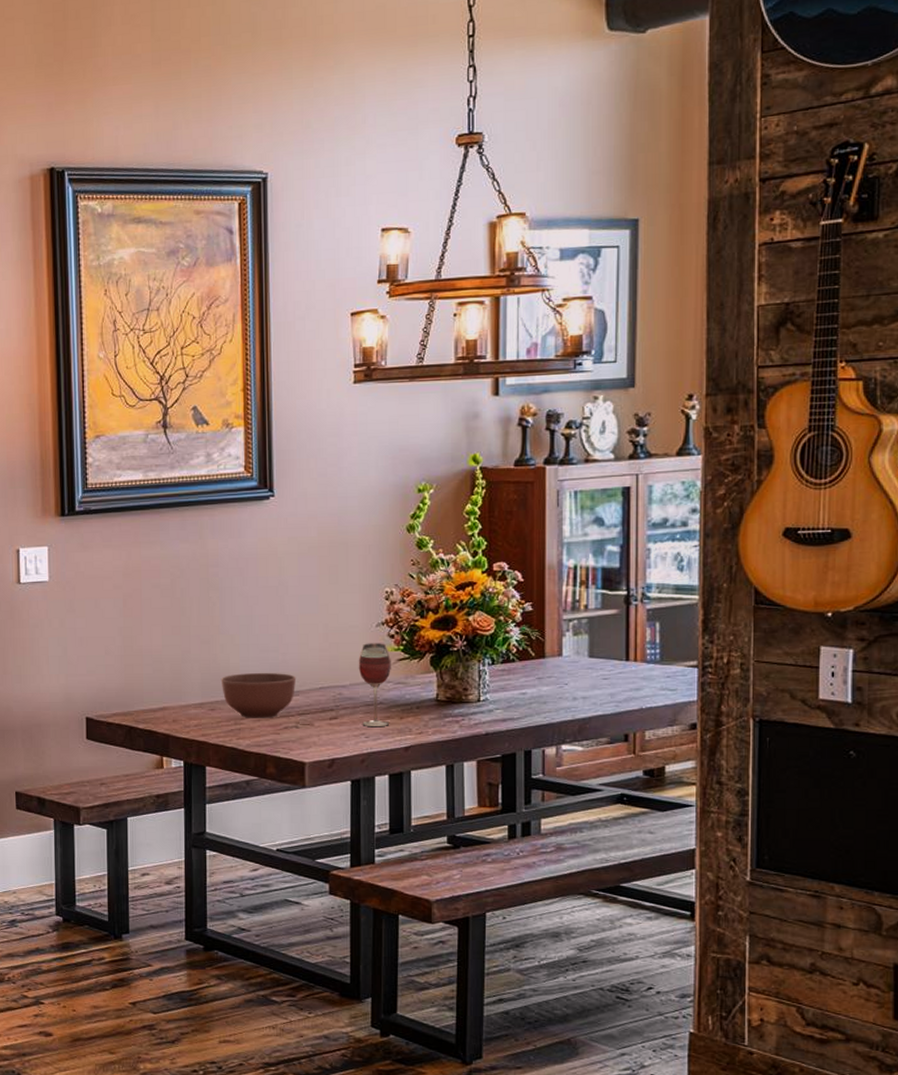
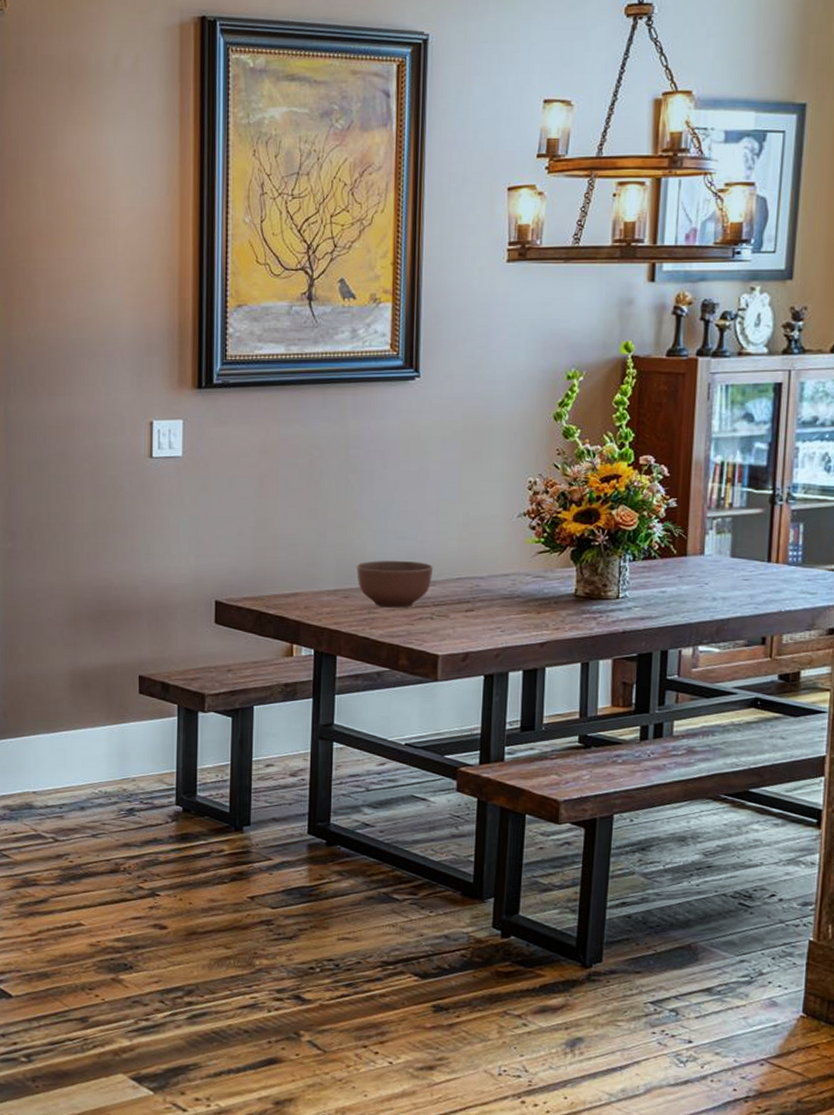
wineglass: present [358,643,391,726] -> none [497,534,531,621]

